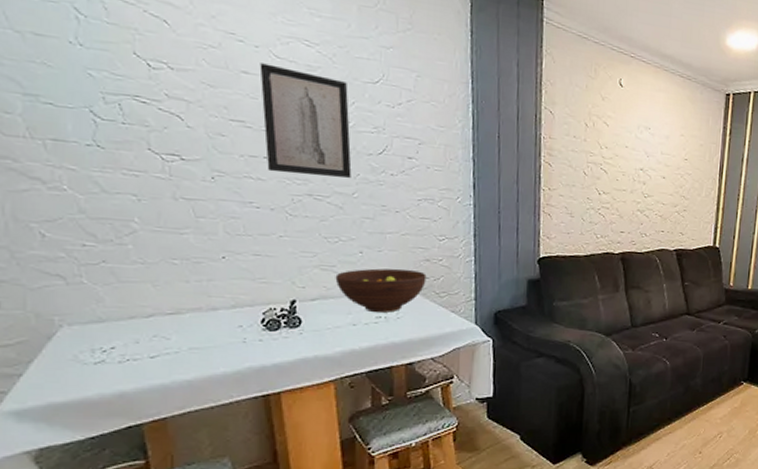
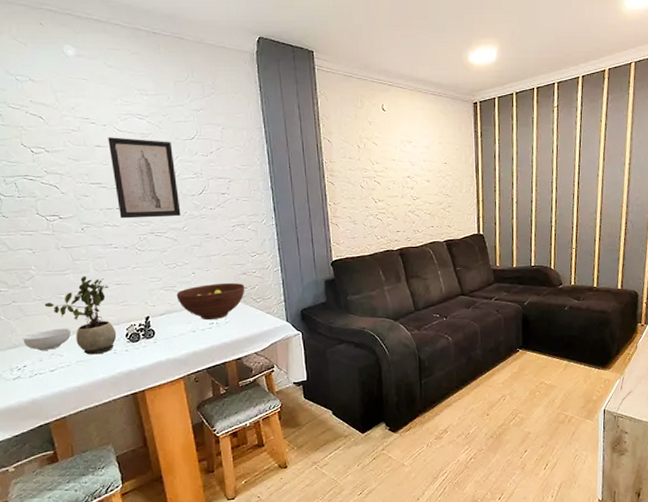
cereal bowl: none [113,303,184,330] -> present [23,328,71,350]
potted plant: none [149,238,249,342] -> present [44,276,117,355]

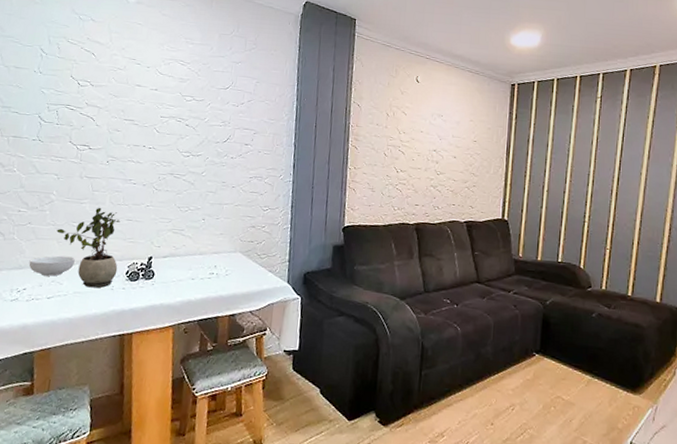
wall art: present [108,137,181,219] -> none [144,78,207,162]
fruit bowl: present [176,282,245,320] -> none [182,232,252,270]

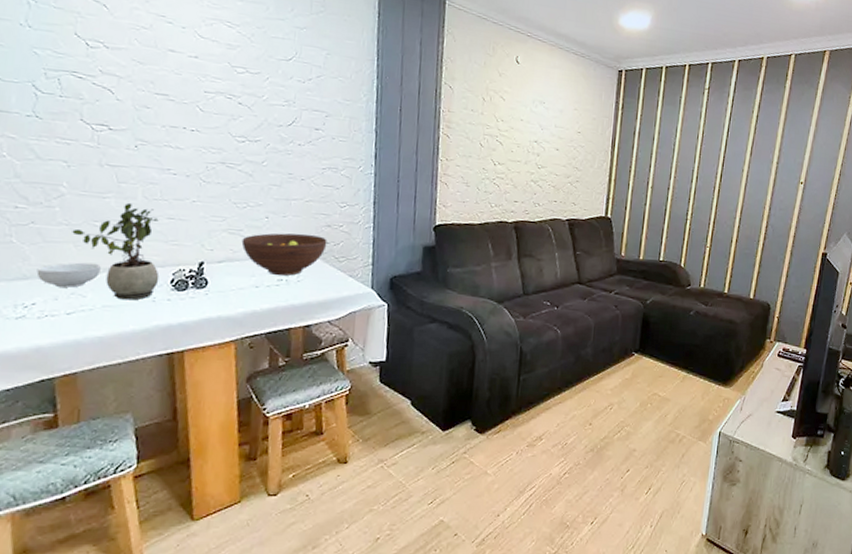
fruit bowl: none [182,232,252,270] -> present [241,233,327,276]

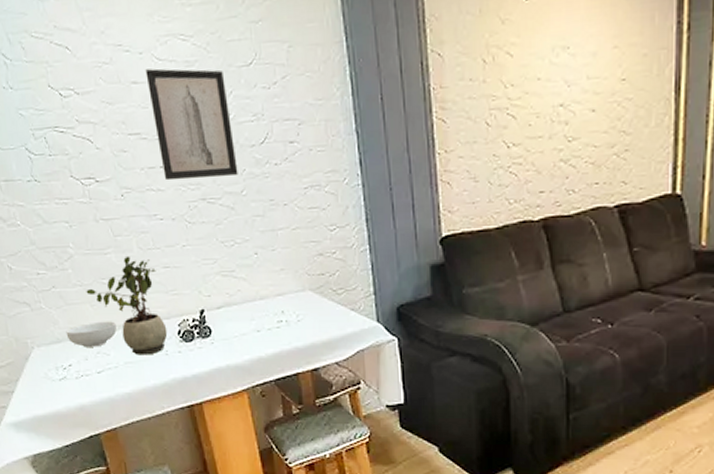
wall art: none [185,42,264,149] -> present [145,68,238,181]
fruit bowl: present [241,233,327,276] -> none [235,266,322,316]

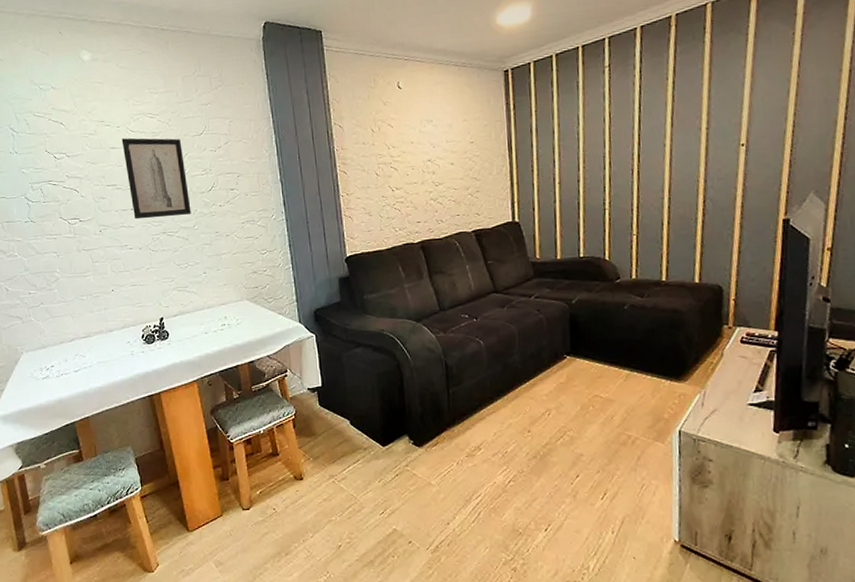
cereal bowl: present [66,321,117,347] -> none [50,329,92,351]
potted plant: present [86,255,168,355] -> none [68,277,133,356]

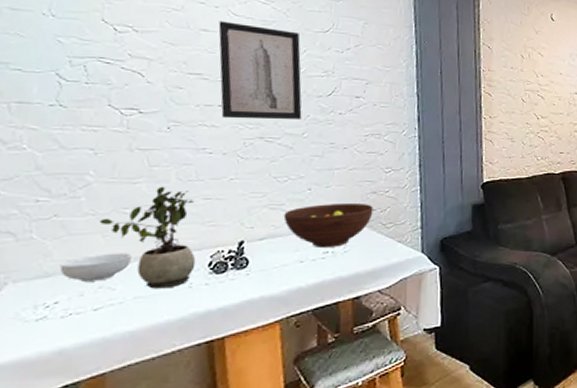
cereal bowl: none [50,329,92,351] -> present [59,253,131,282]
potted plant: none [68,277,133,356] -> present [99,186,196,289]
fruit bowl: none [188,282,256,321] -> present [283,202,374,247]

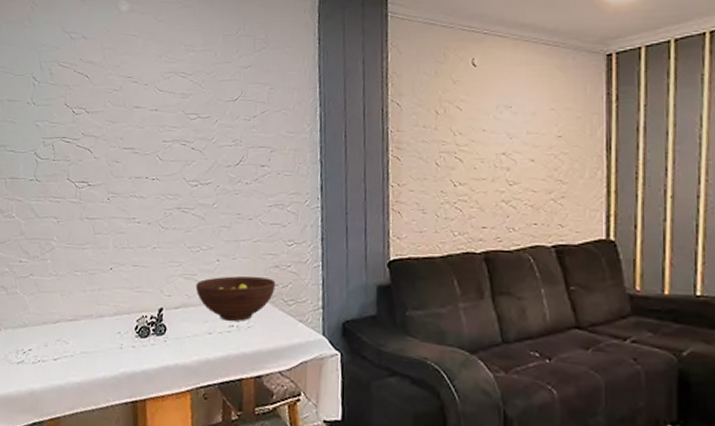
cereal bowl: present [59,253,131,282] -> none [33,310,80,334]
potted plant: present [99,186,196,289] -> none [59,252,126,347]
wall art: present [218,21,302,121] -> none [147,97,213,191]

